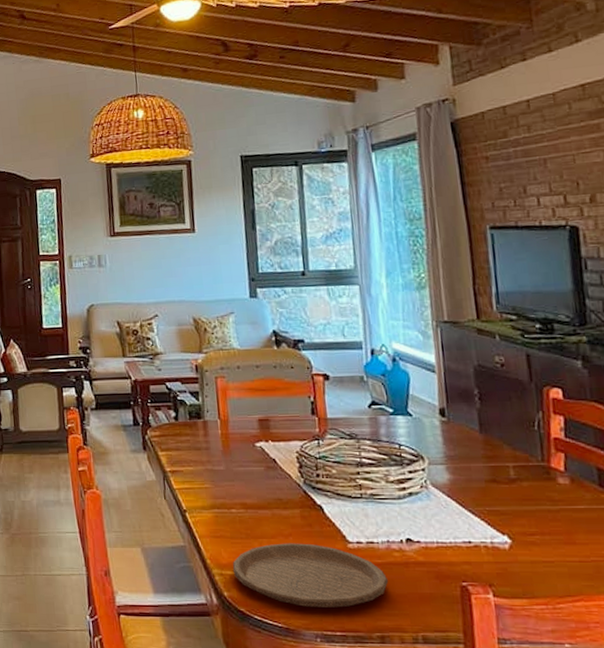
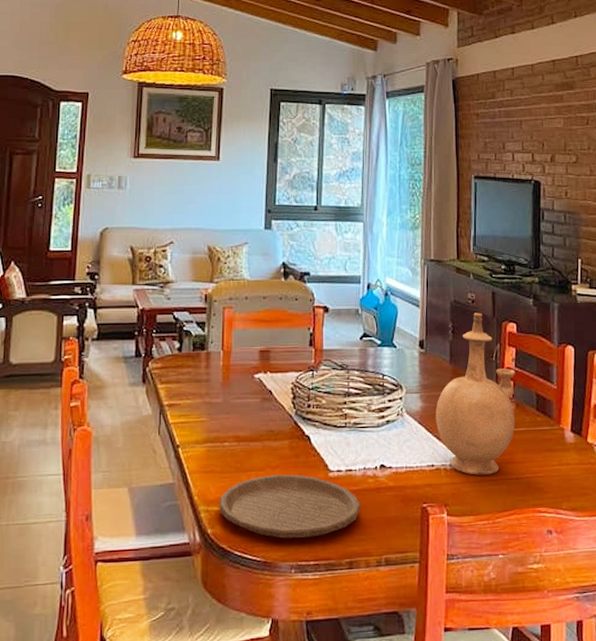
vase: none [467,377,572,555] -> present [436,313,516,475]

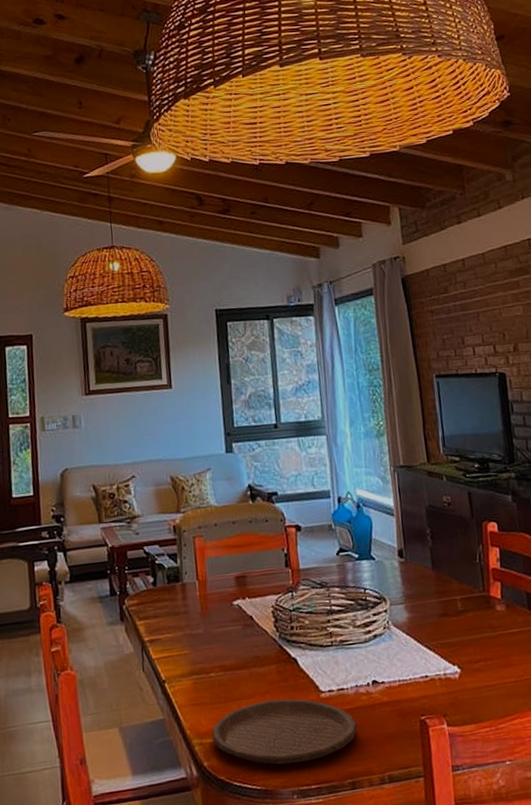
vase: present [436,313,516,475] -> none [423,515,508,682]

